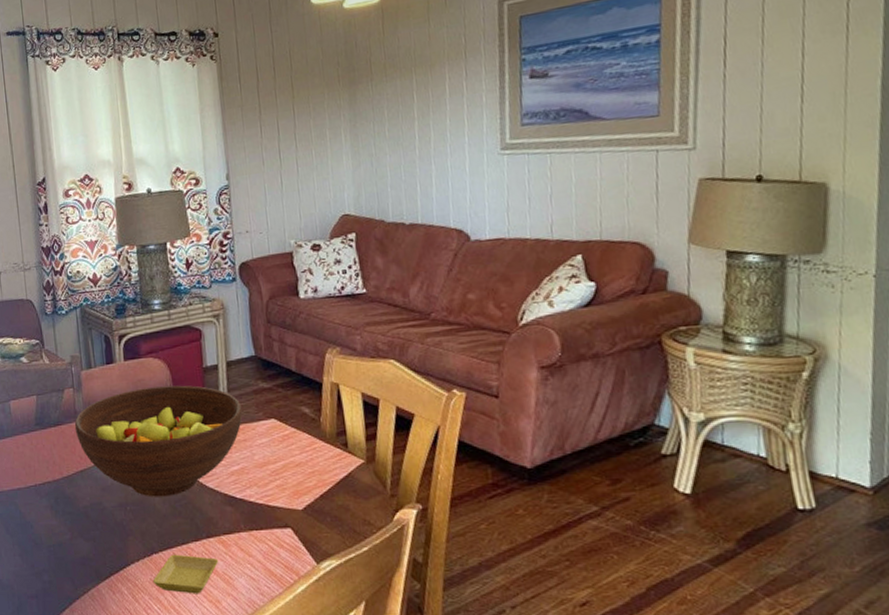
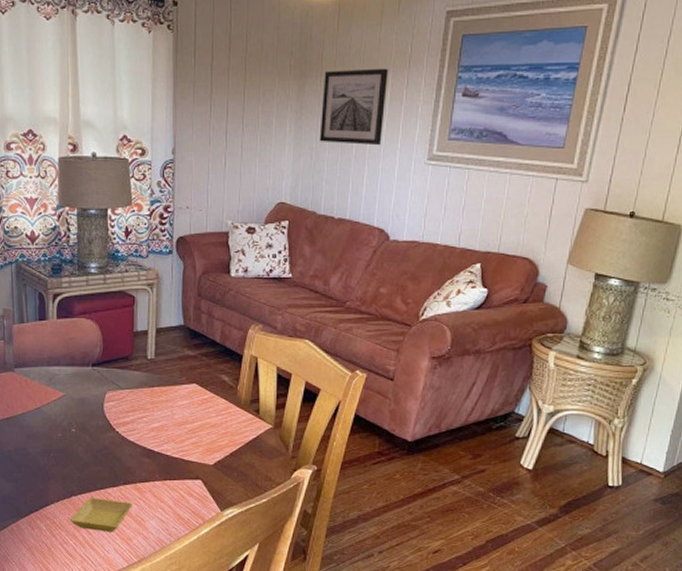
fruit bowl: present [74,385,243,497] -> none [3,346,167,446]
wall art: none [374,62,447,147] -> present [319,68,388,146]

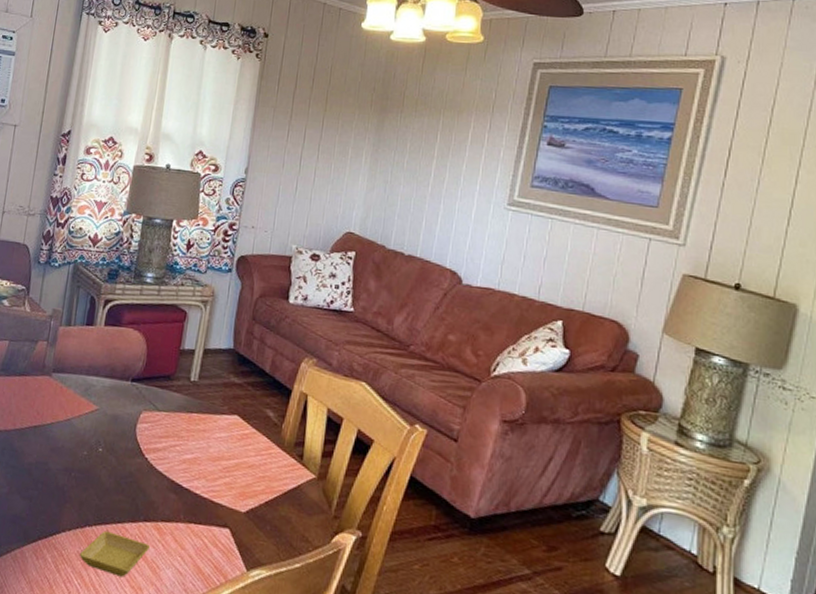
wall art: present [319,68,388,146] -> none [395,108,471,186]

